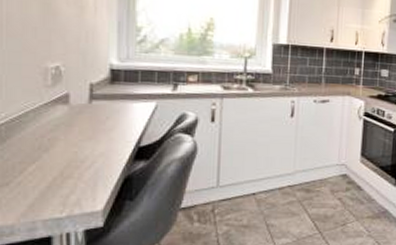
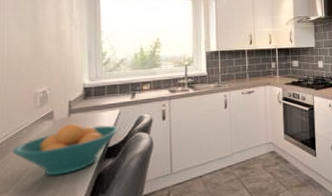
fruit bowl: none [14,111,154,173] -> present [12,123,119,176]

